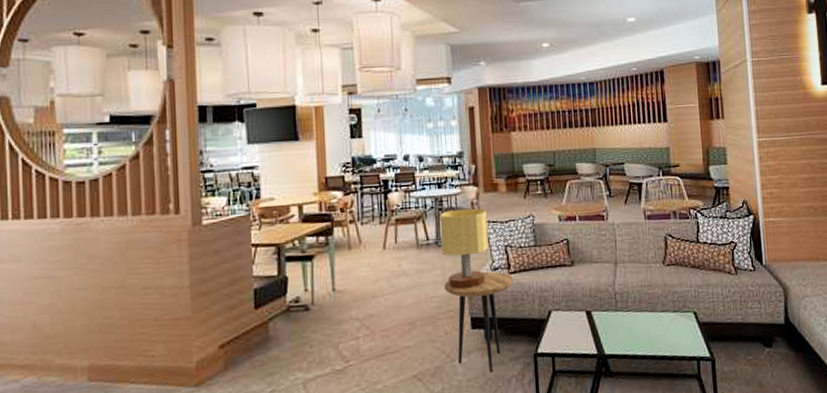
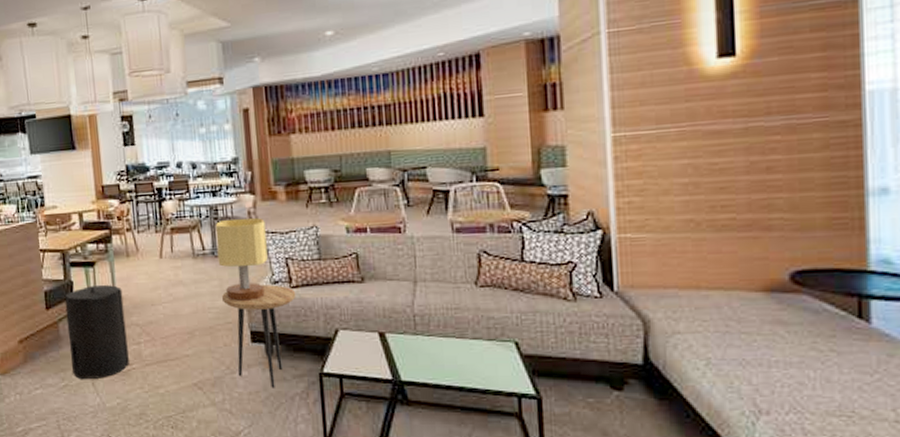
trash can: none [277,278,346,383] -> present [64,284,129,380]

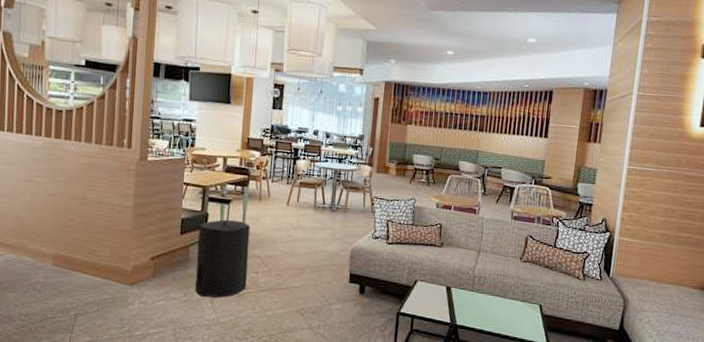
table lamp: present [215,218,268,302] -> none [334,183,376,250]
side table: present [221,284,296,388] -> none [331,239,391,320]

